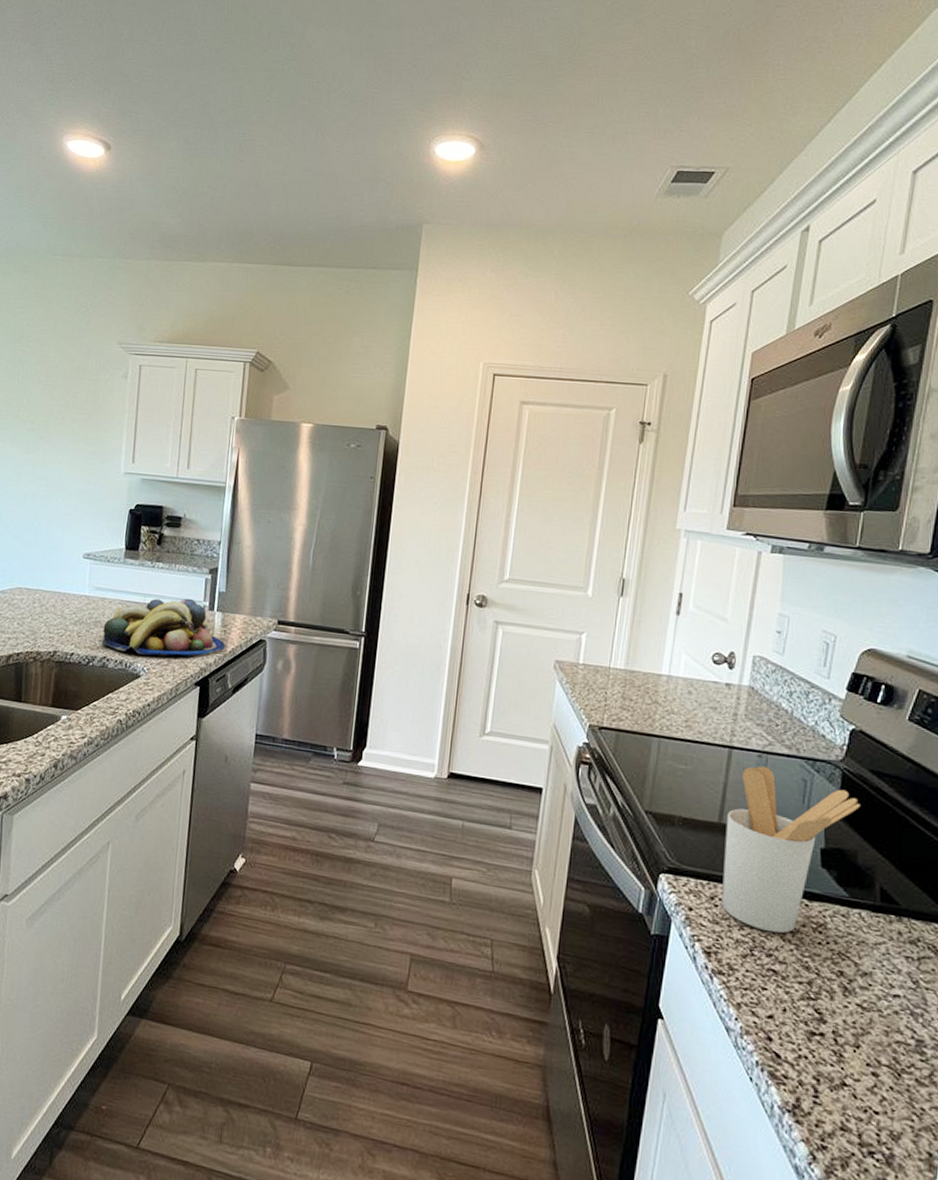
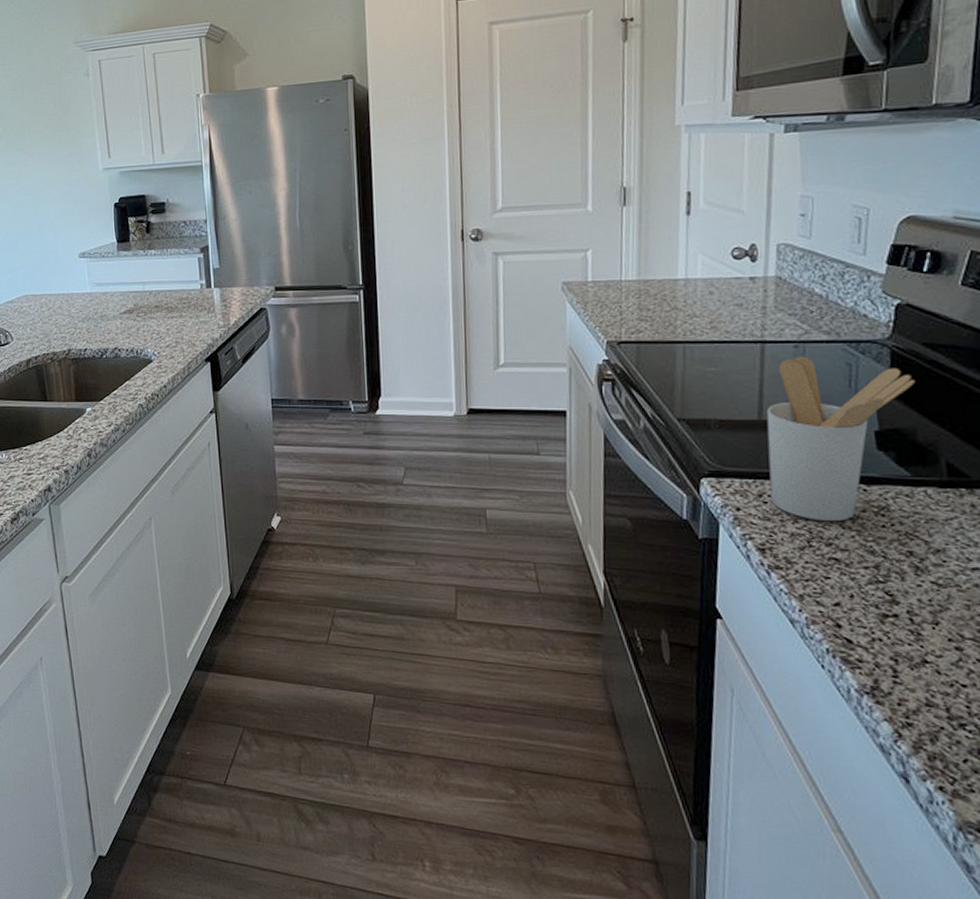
fruit bowl: present [101,598,226,656] -> none [110,279,228,341]

